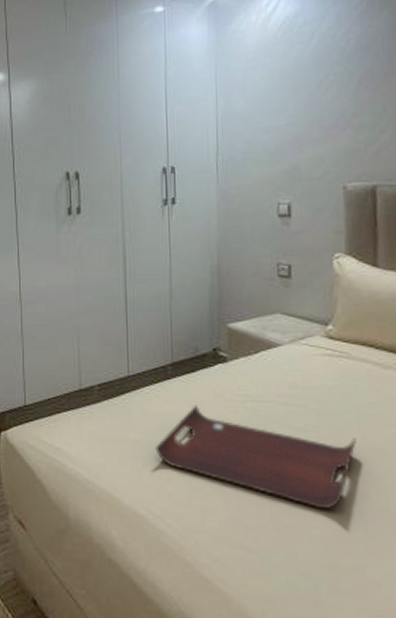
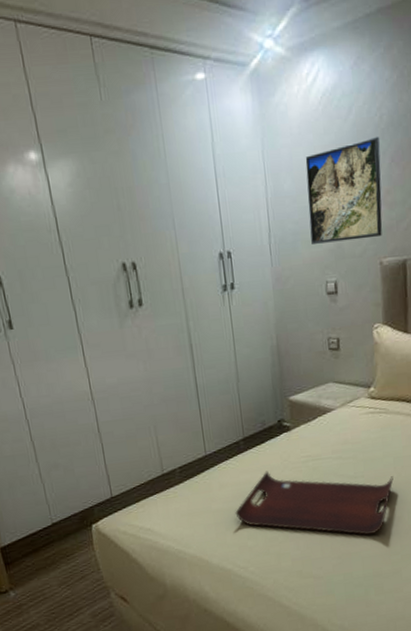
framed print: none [260,59,347,164] -> present [305,136,382,244]

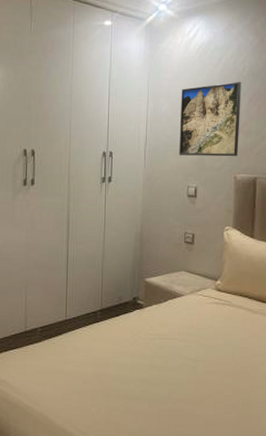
serving tray: present [235,470,394,535] -> none [84,342,231,420]

